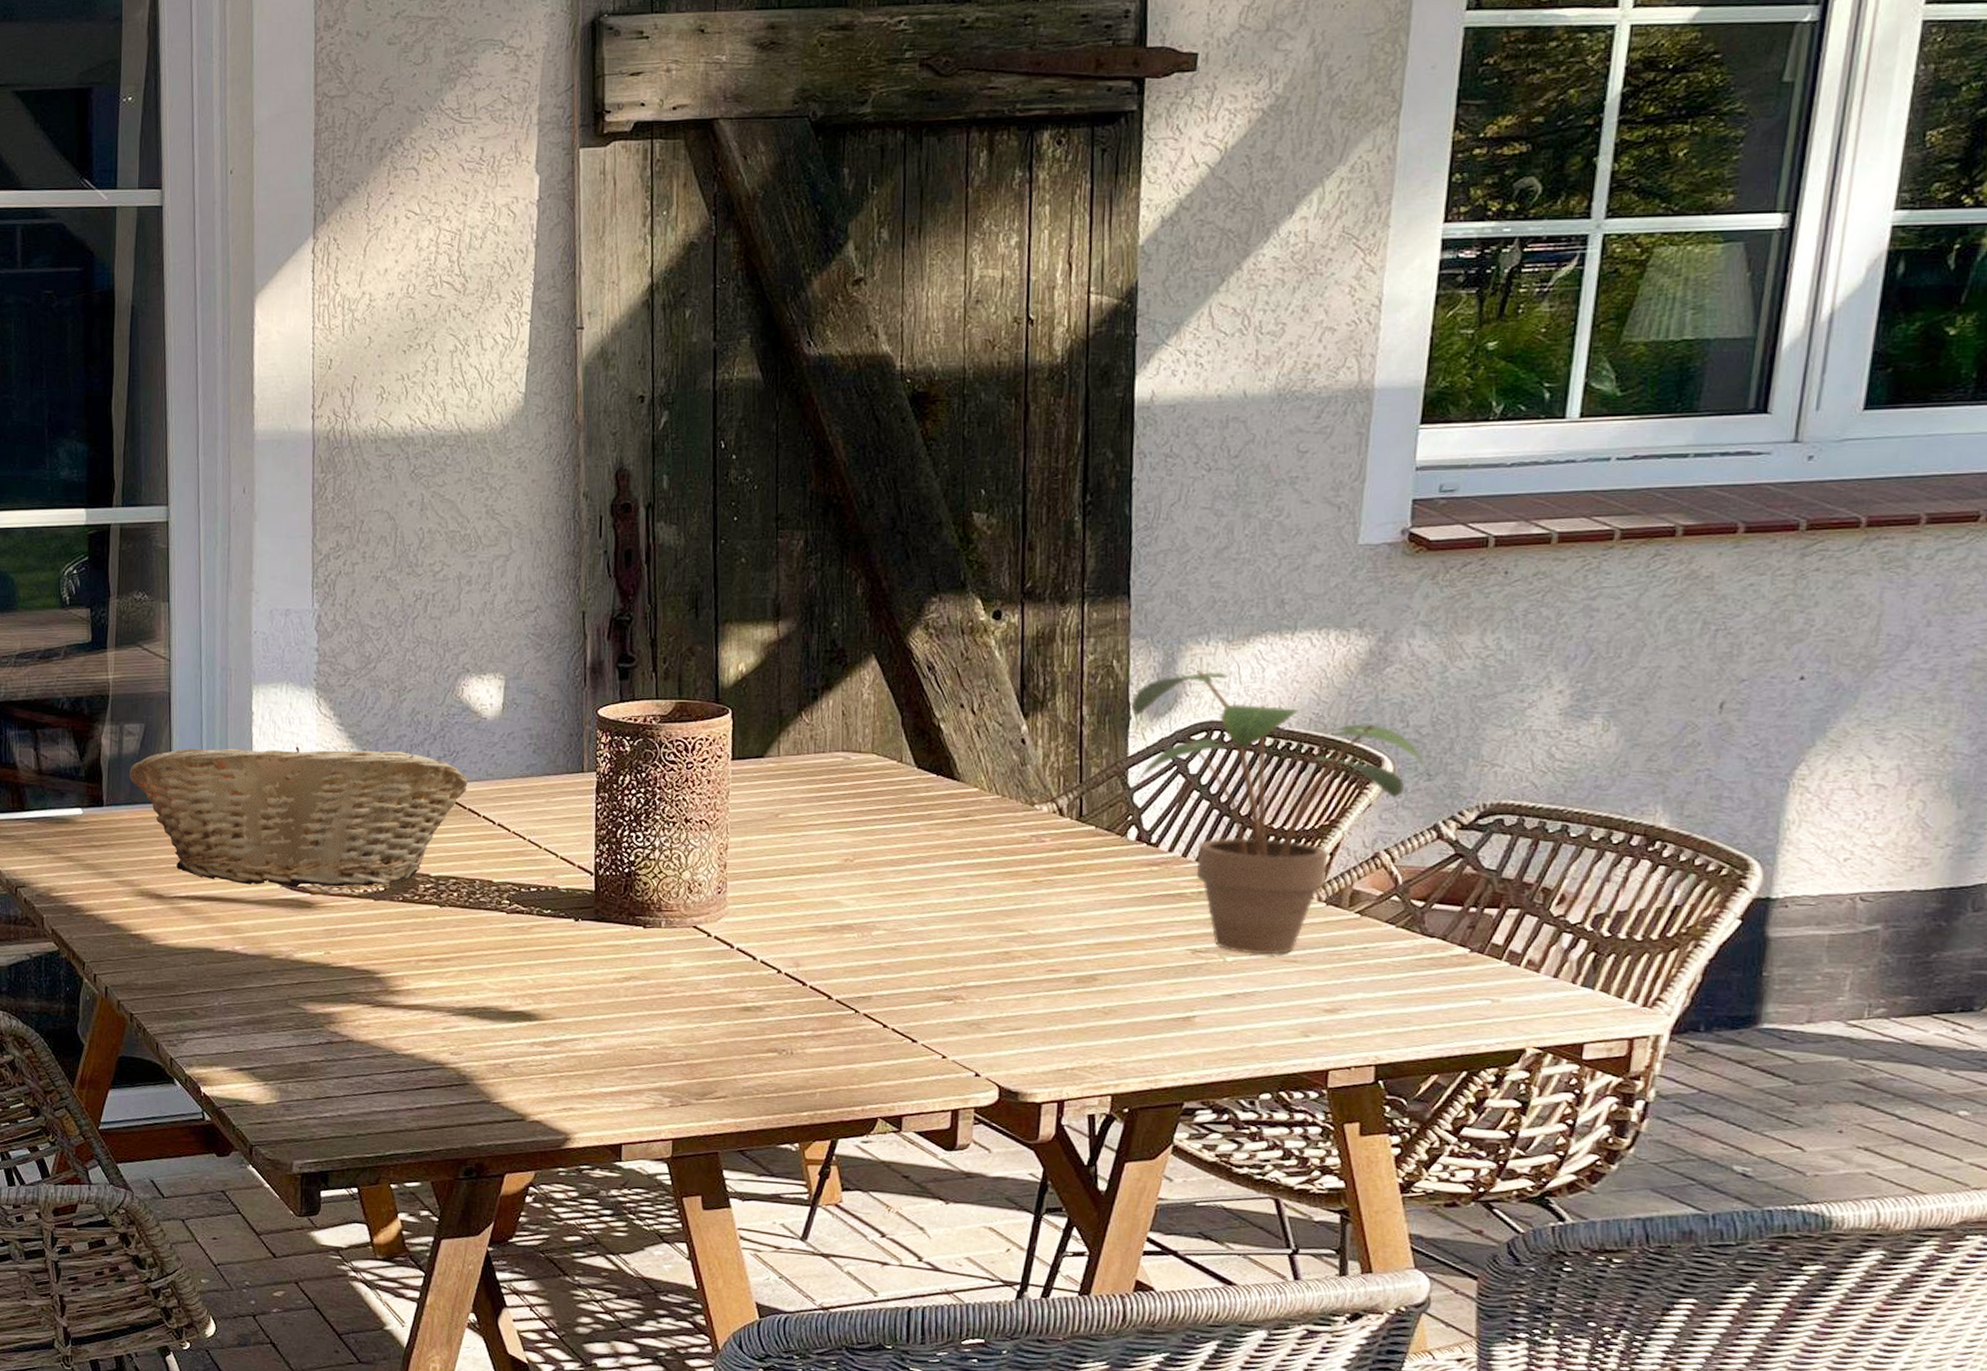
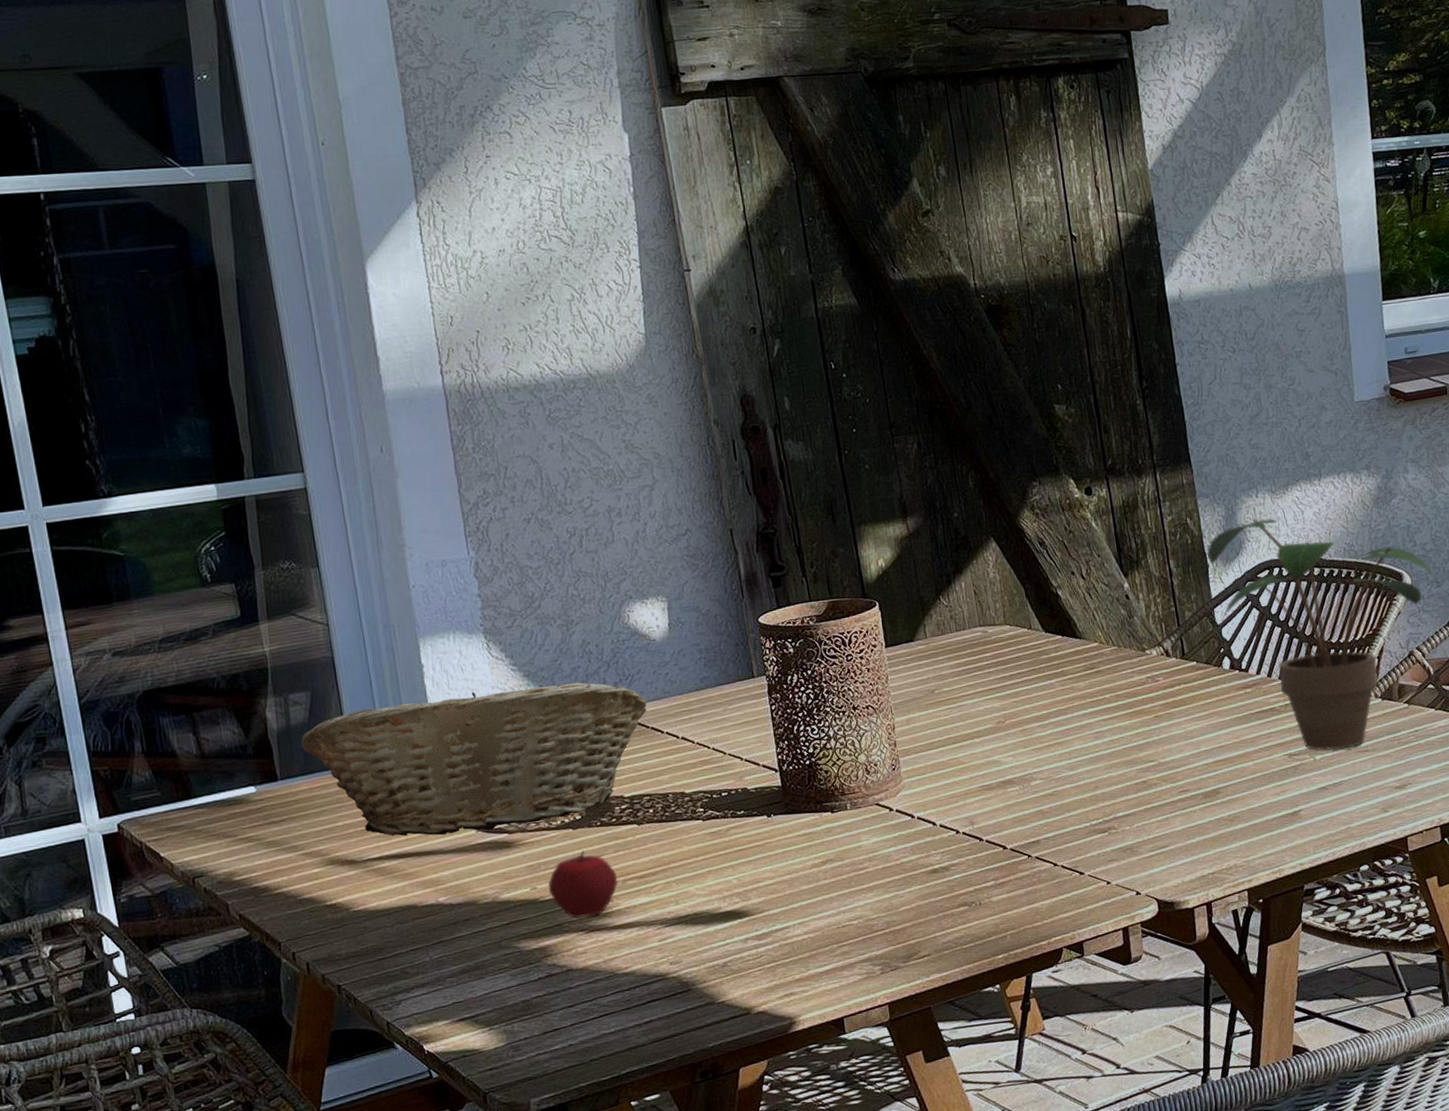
apple: none [341,923,411,991] -> present [548,851,618,919]

